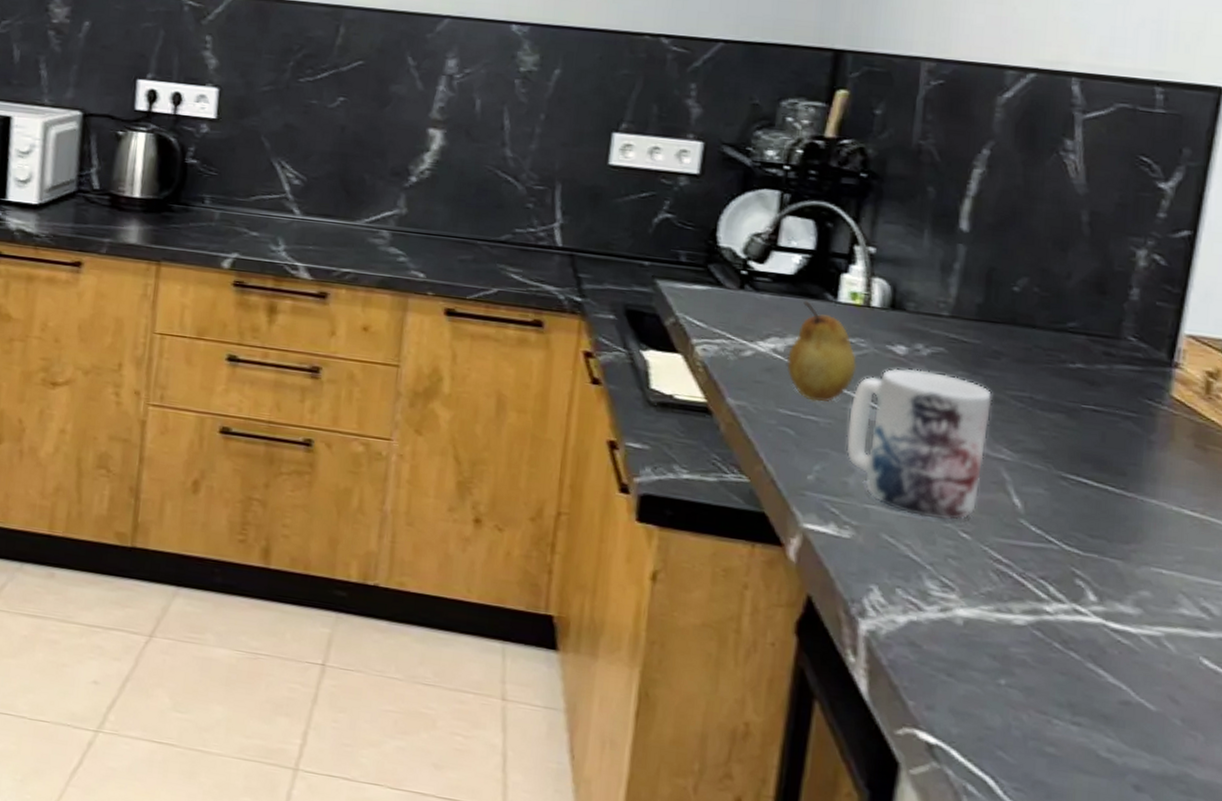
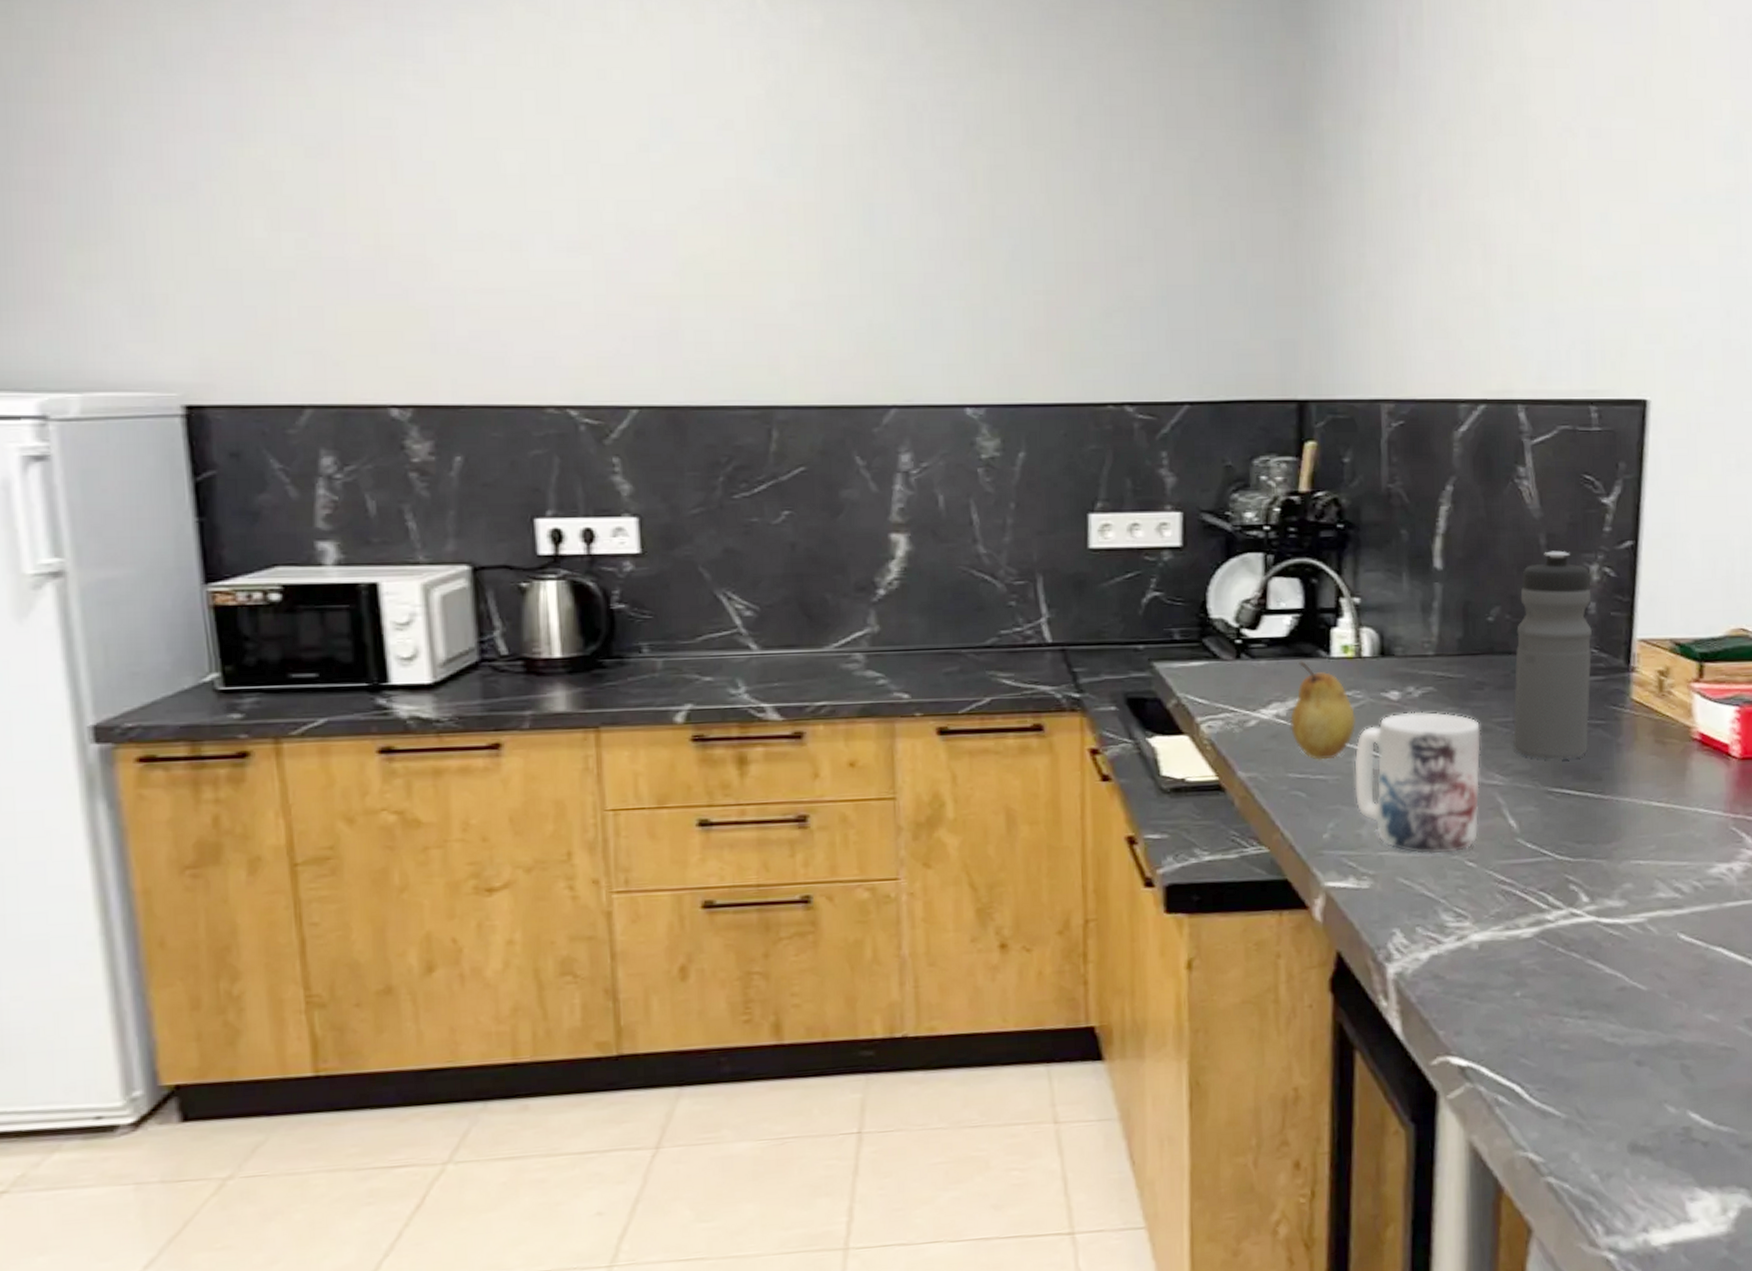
water bottle: none [1027,229,1137,448] -> present [1513,550,1592,760]

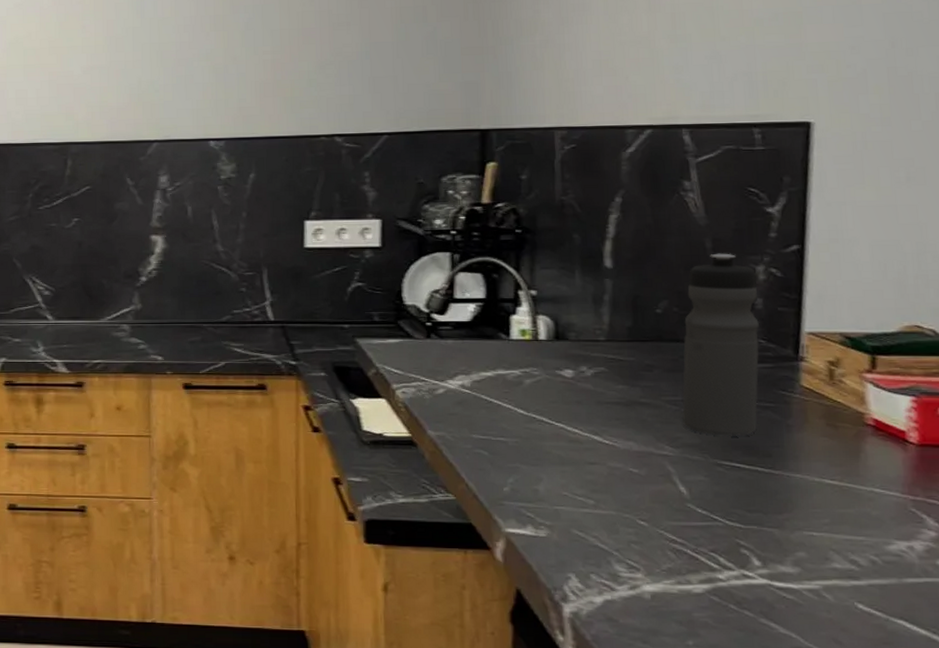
fruit: present [1290,661,1357,760] -> none [474,341,534,425]
mug: present [1353,711,1482,855] -> none [531,388,652,513]

